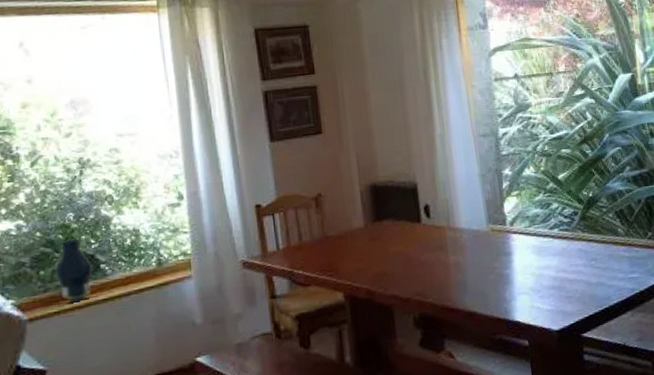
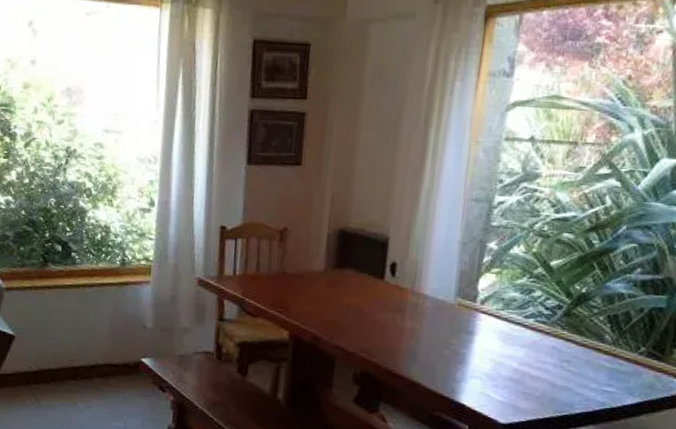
vase: present [55,238,93,303] -> none [32,223,65,283]

